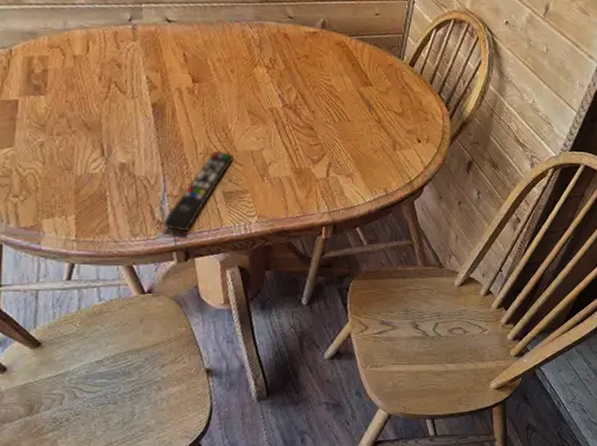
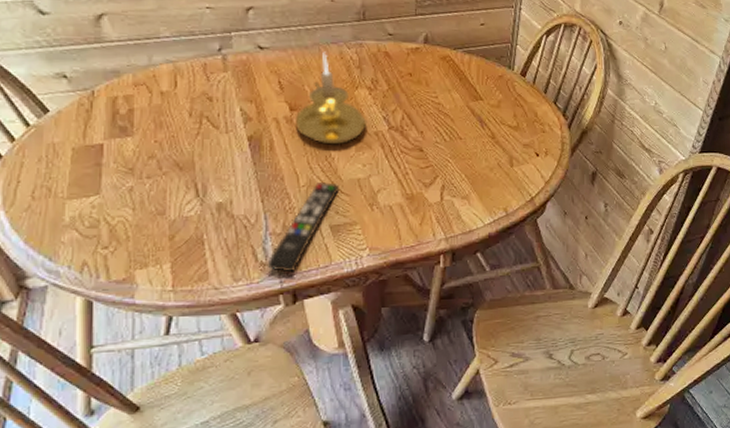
candle holder: none [197,29,264,118] -> present [296,51,367,145]

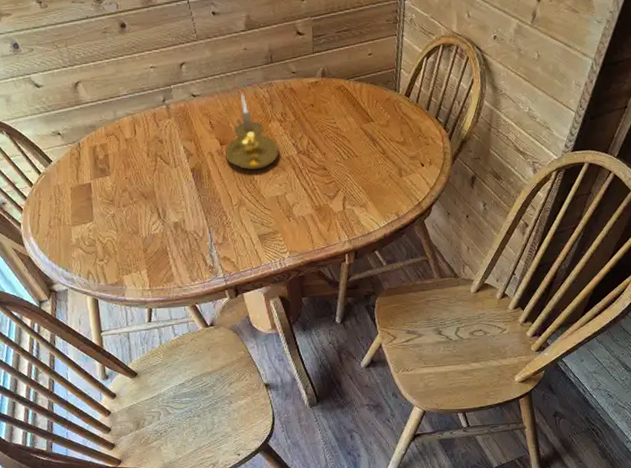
remote control: present [267,182,340,273] -> none [214,201,264,273]

